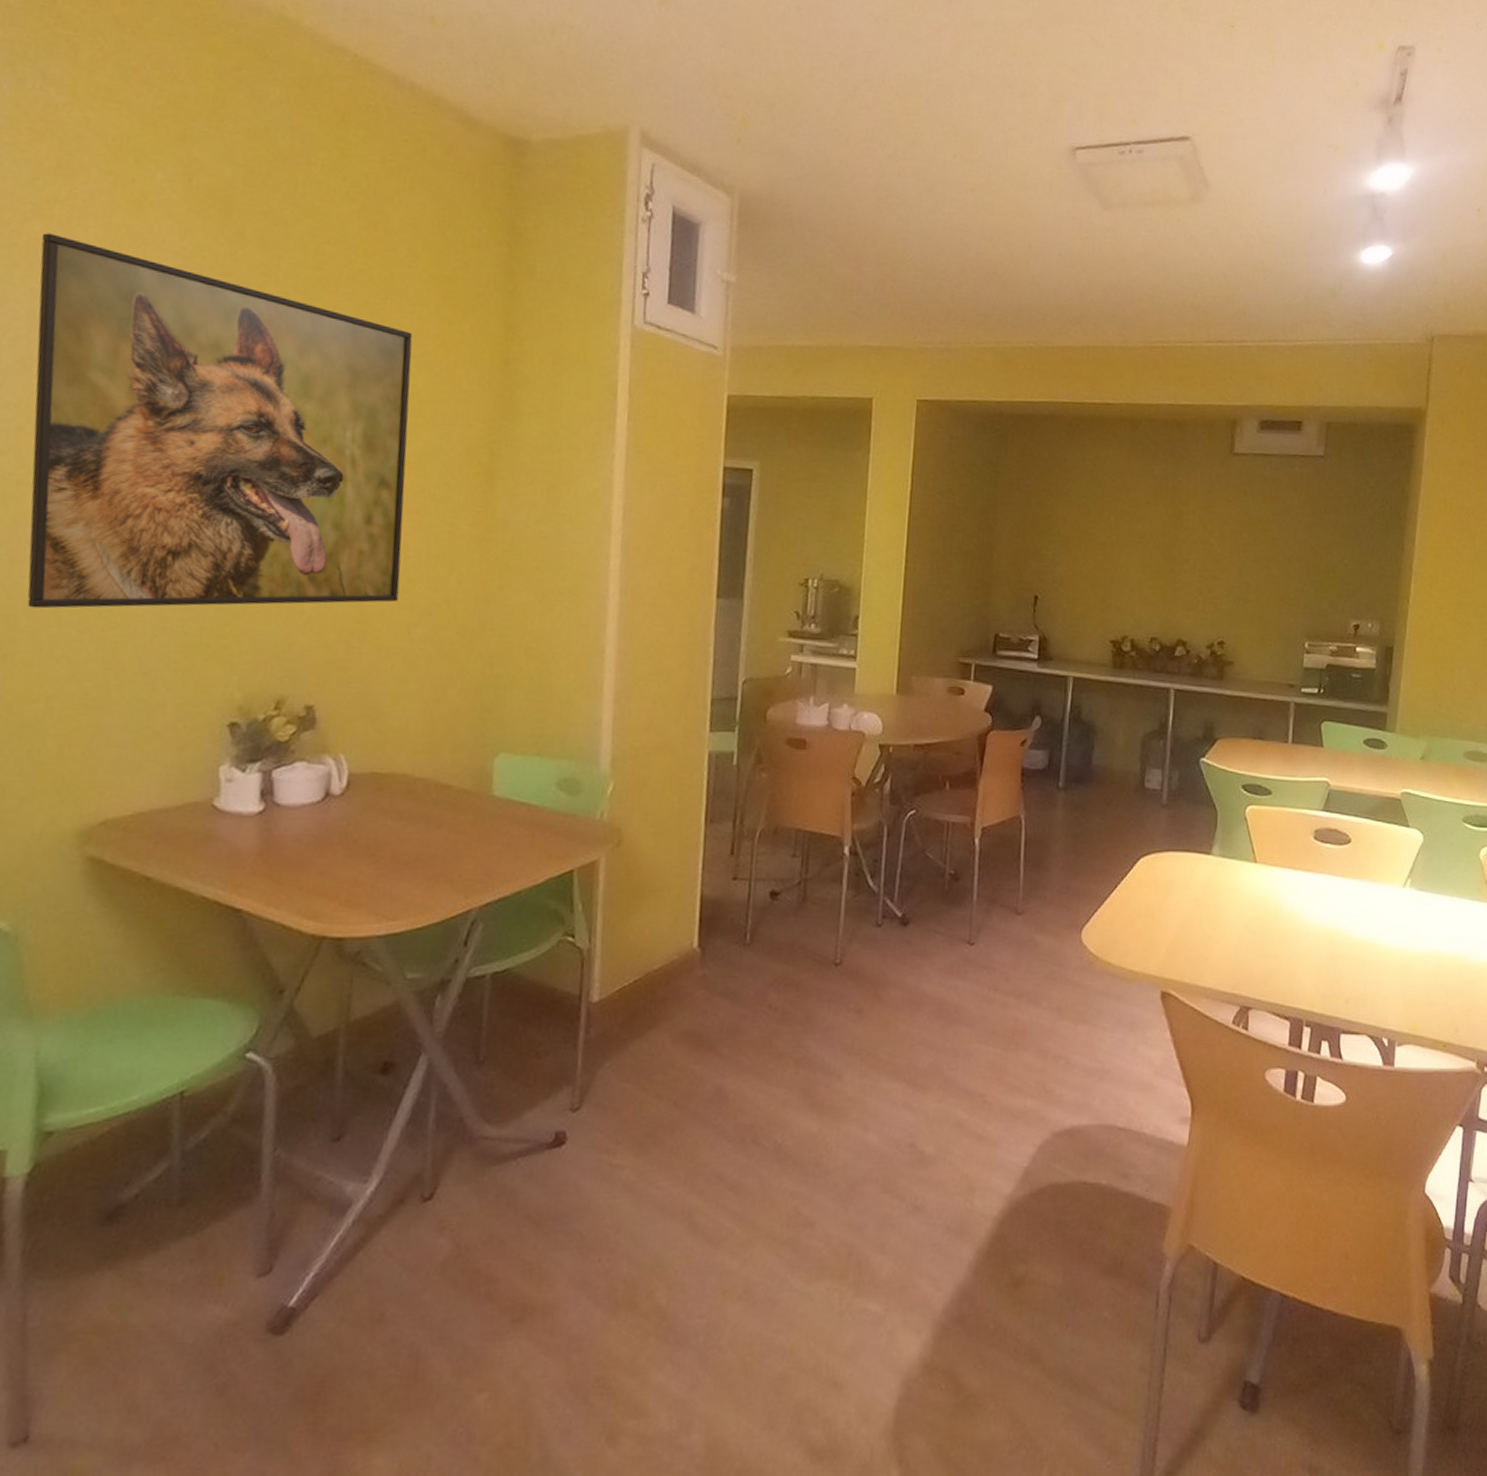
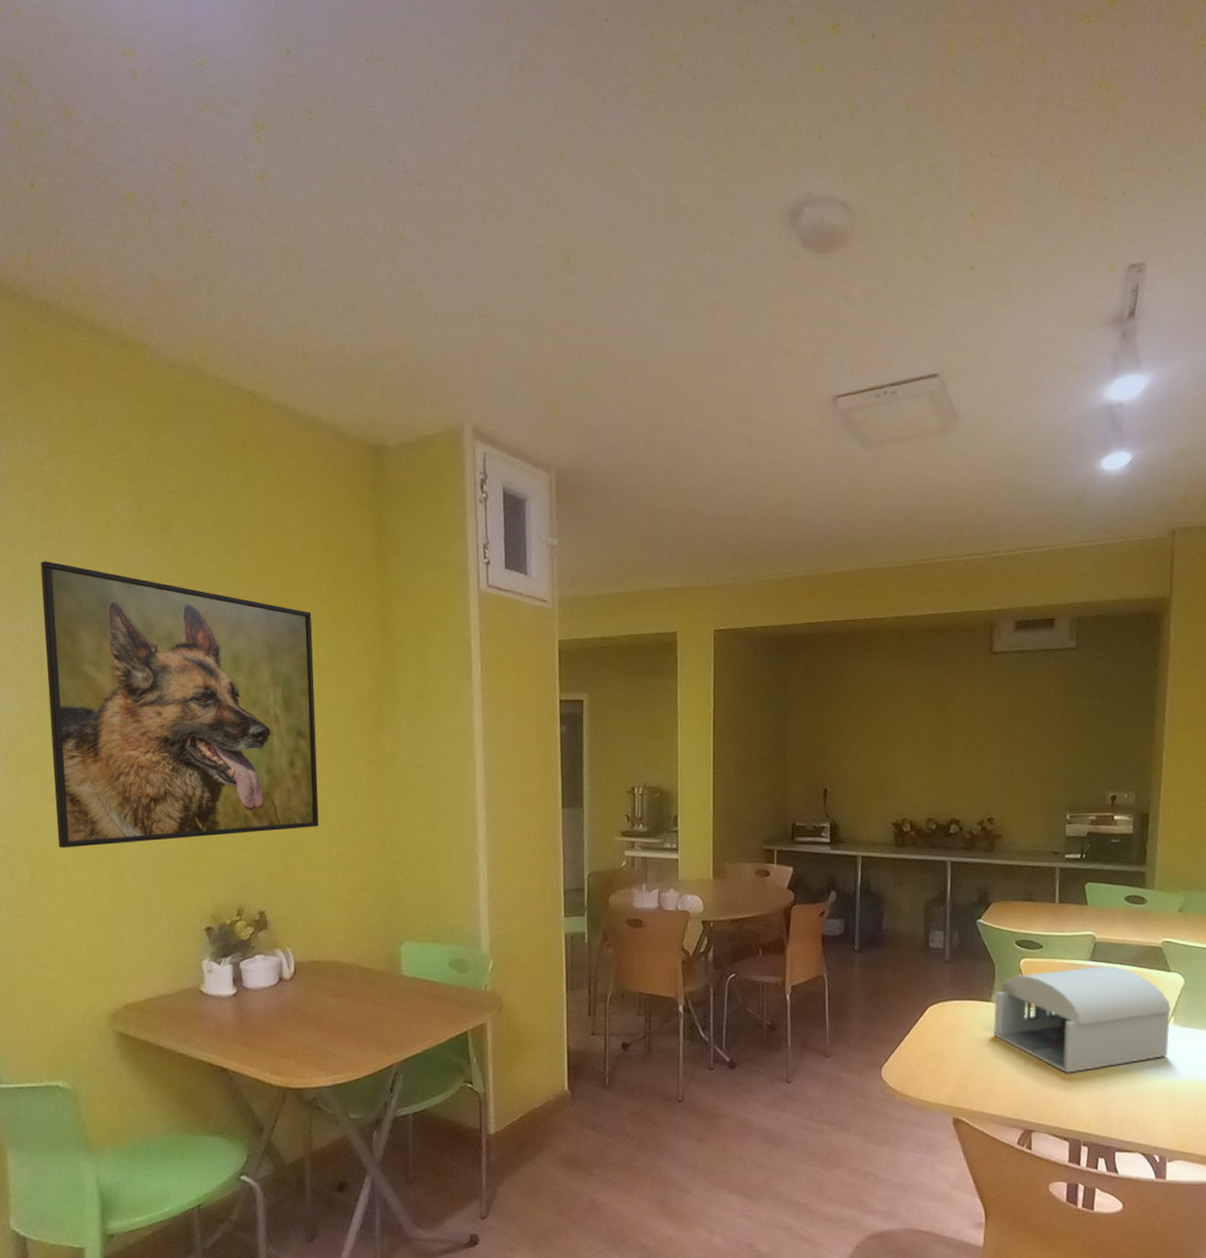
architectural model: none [1212,817,1408,941] -> present [994,966,1171,1073]

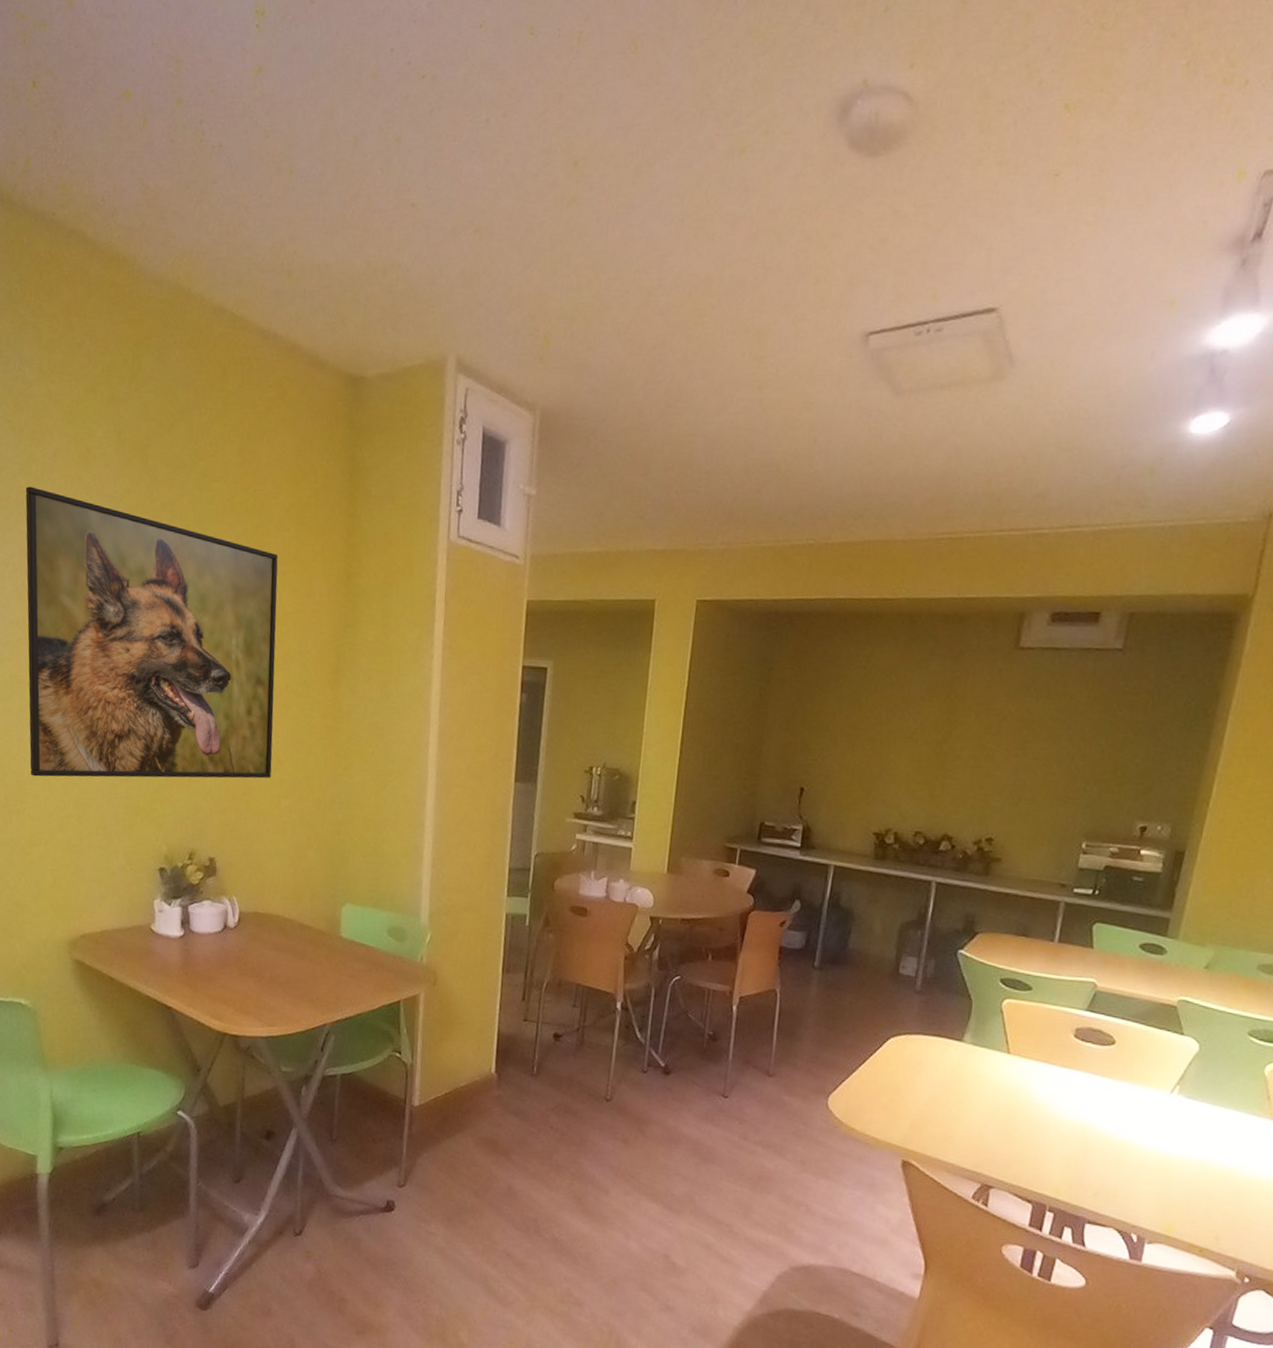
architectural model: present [994,966,1171,1073] -> none [961,1016,1178,1131]

